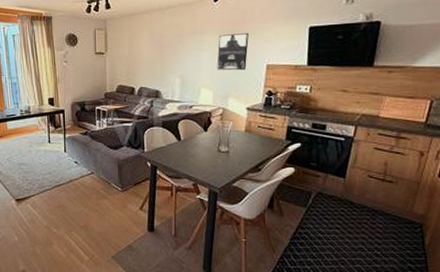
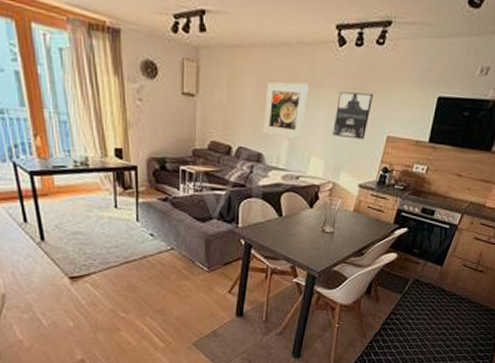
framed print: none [158,33,193,76] -> present [263,82,309,138]

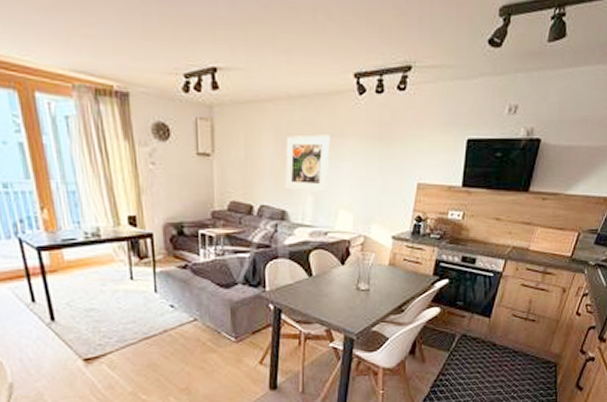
wall art: present [332,91,373,140] -> none [359,140,399,189]

